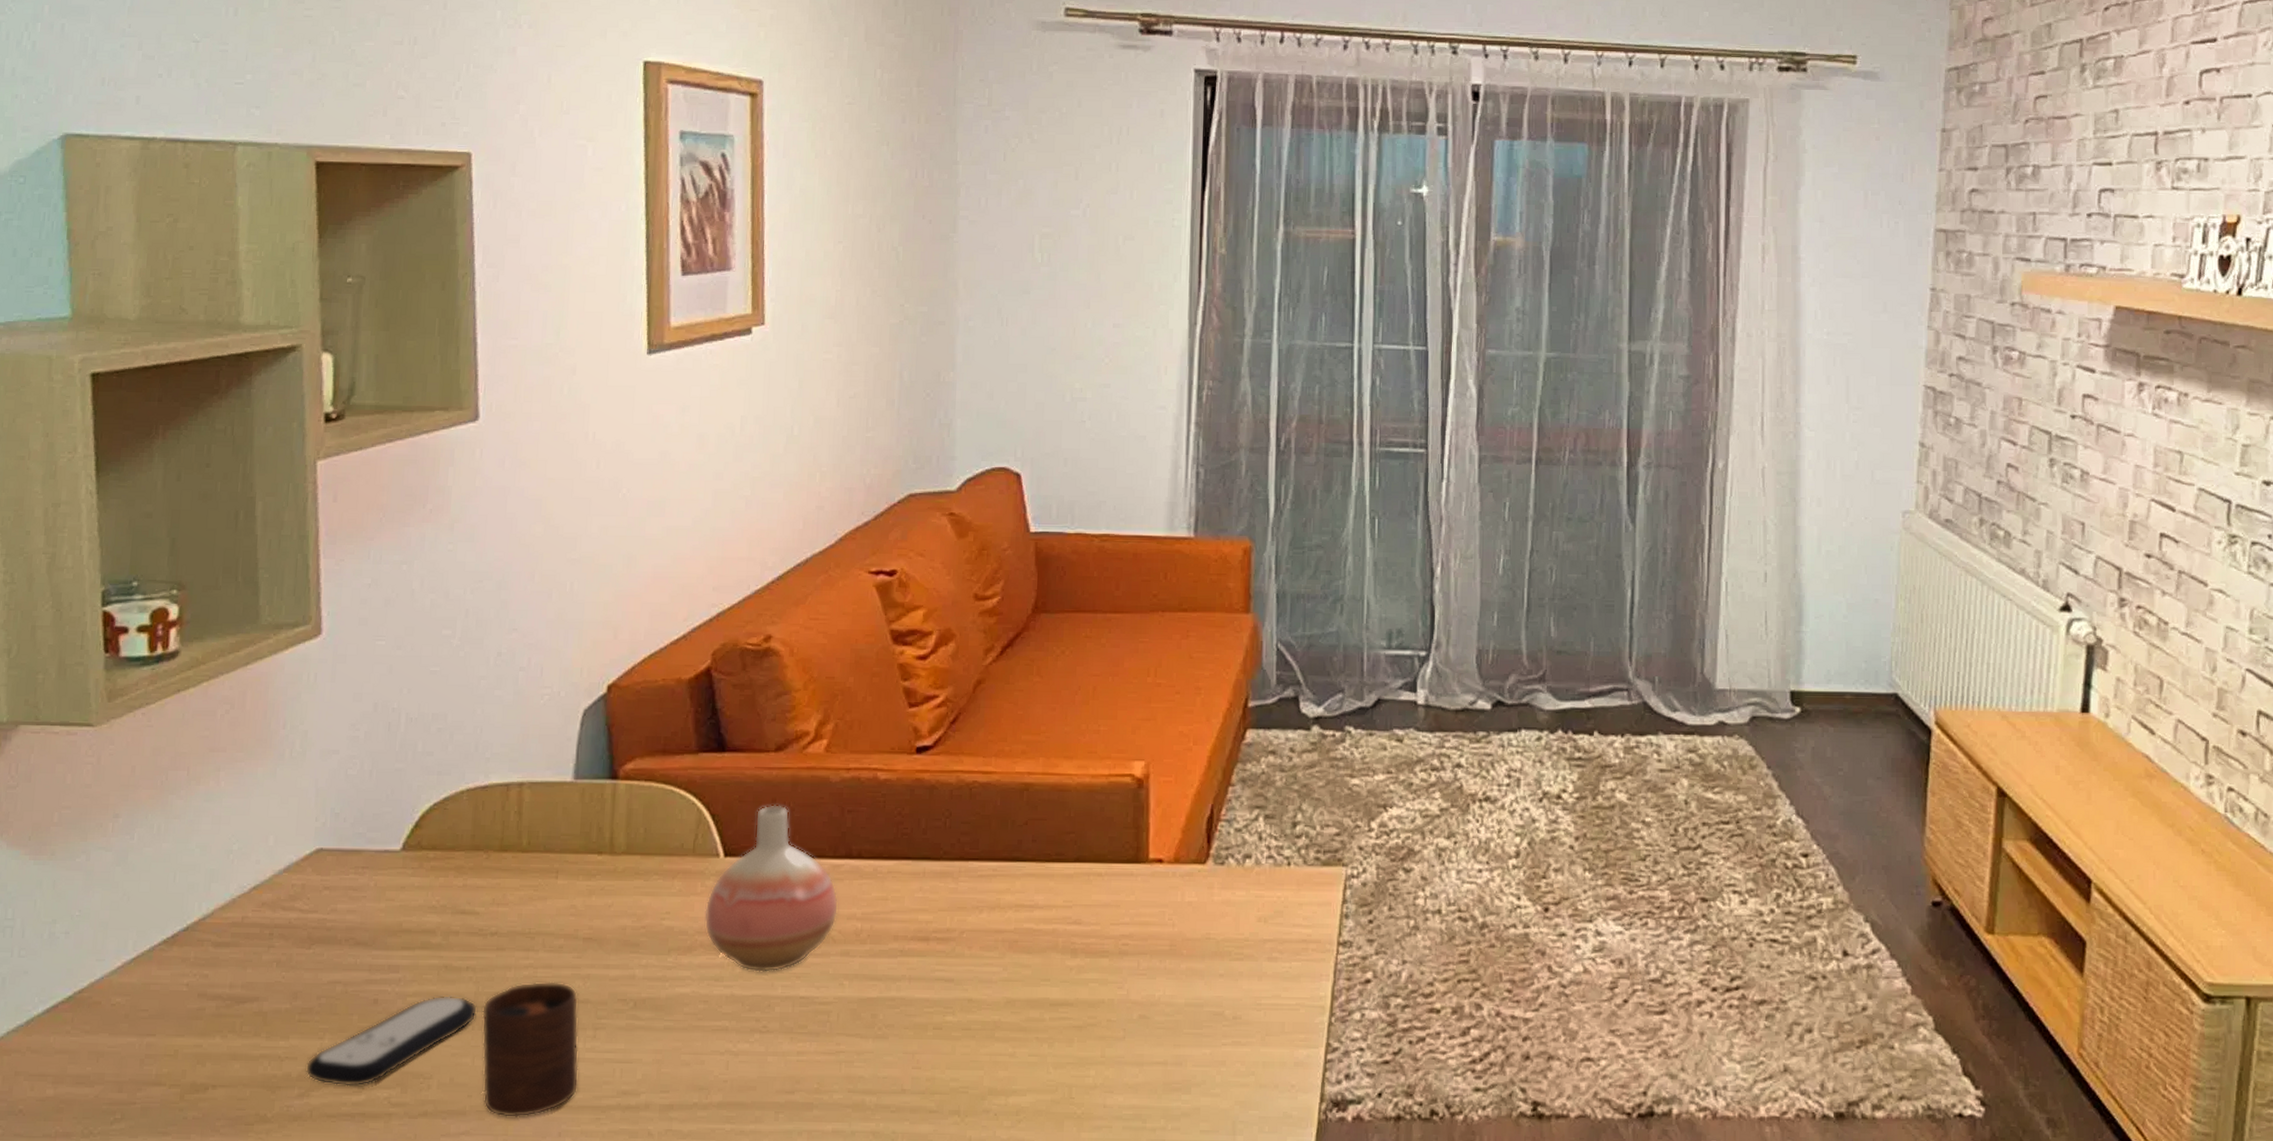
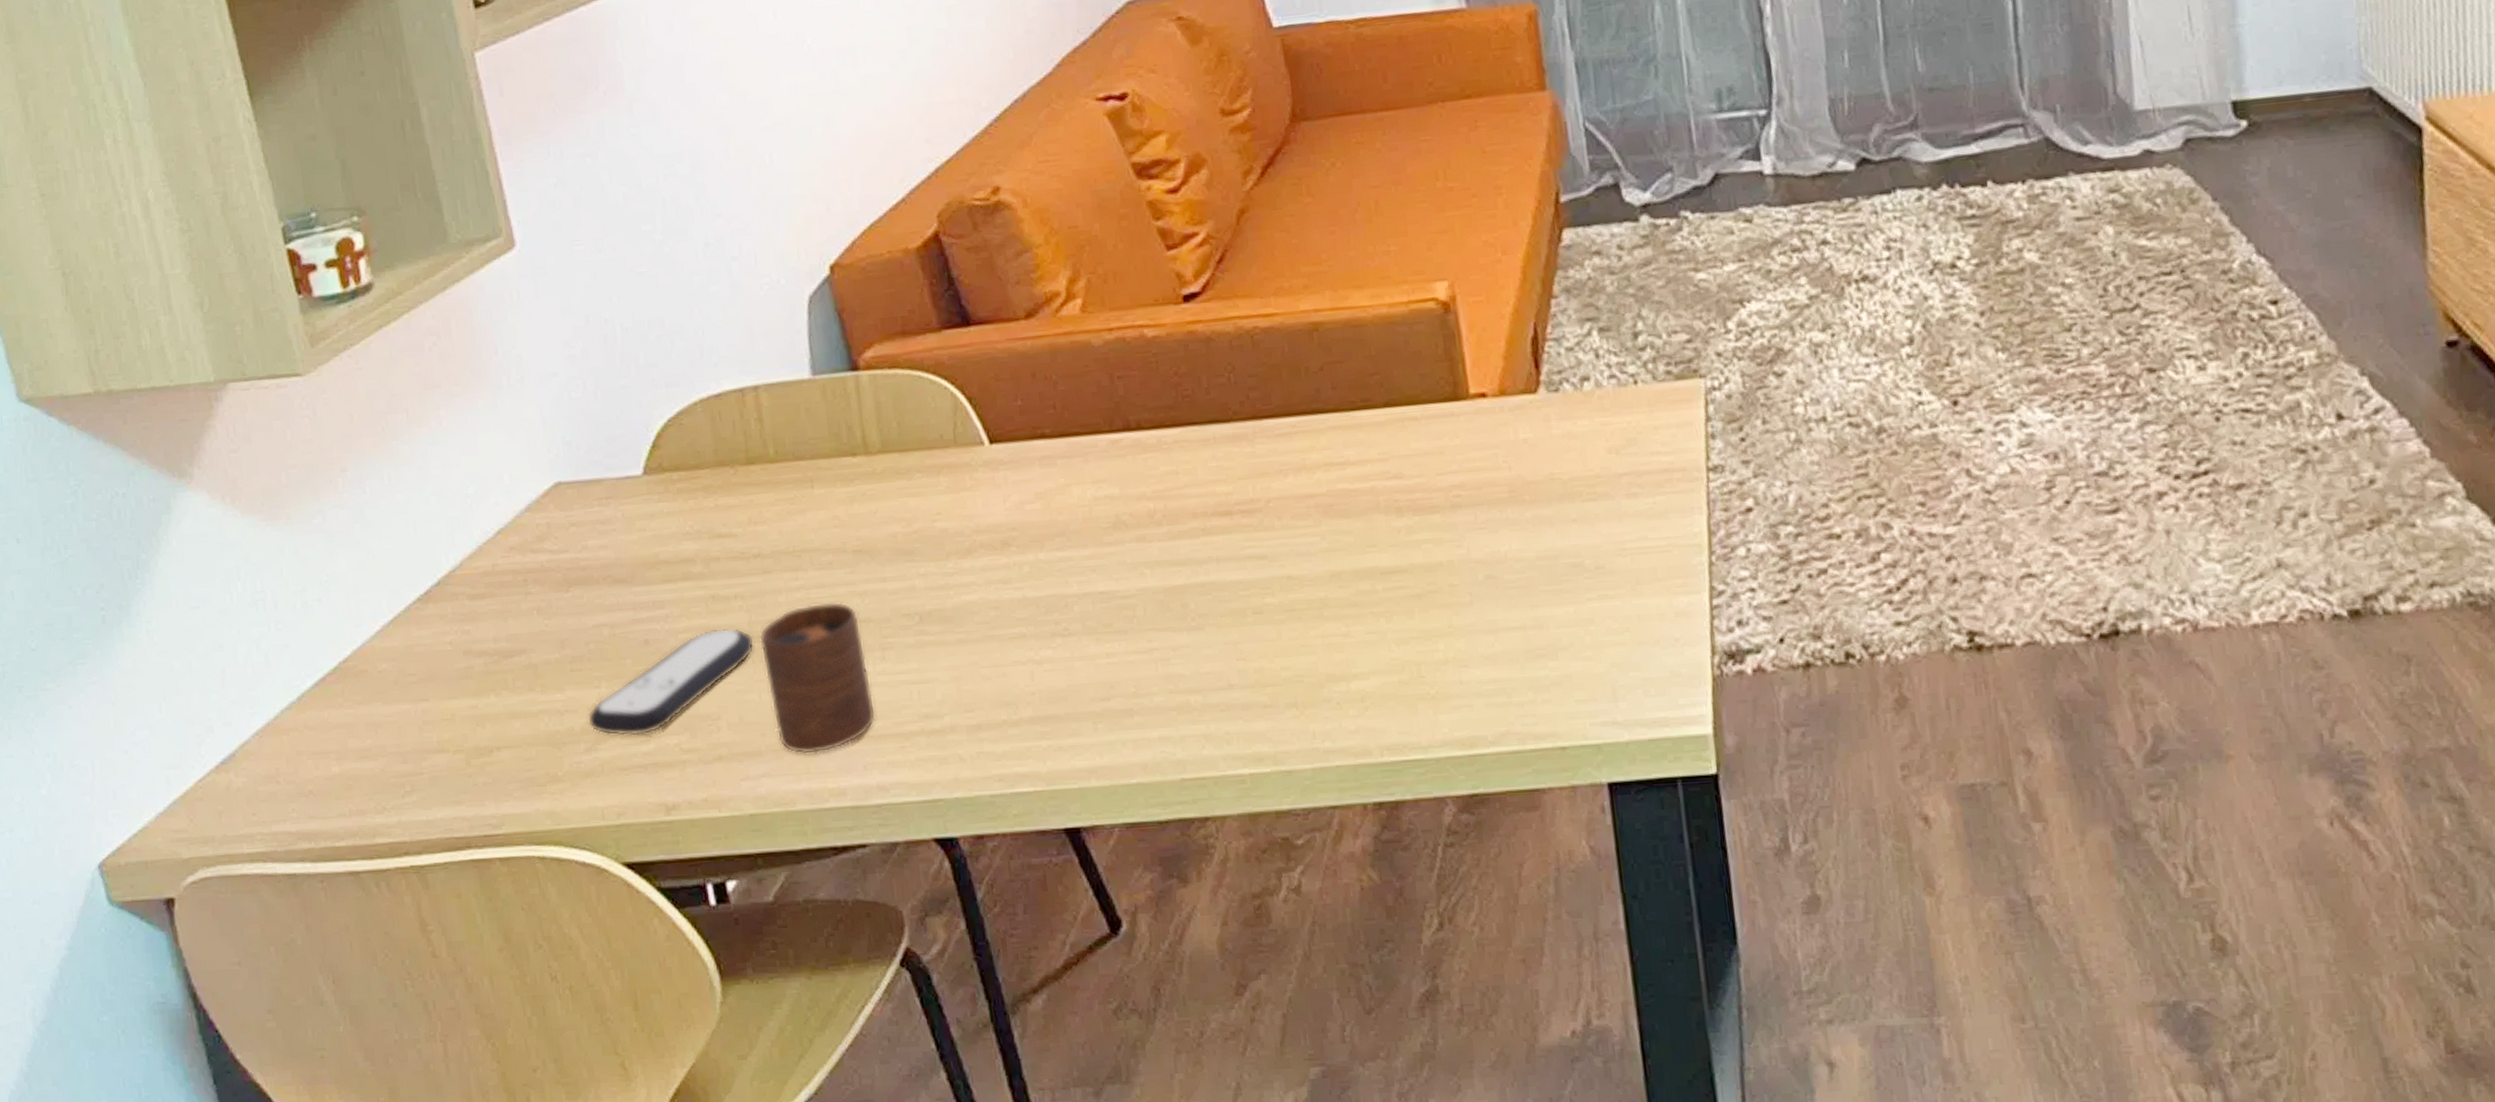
vase: present [704,805,839,972] -> none [978,378,1126,570]

